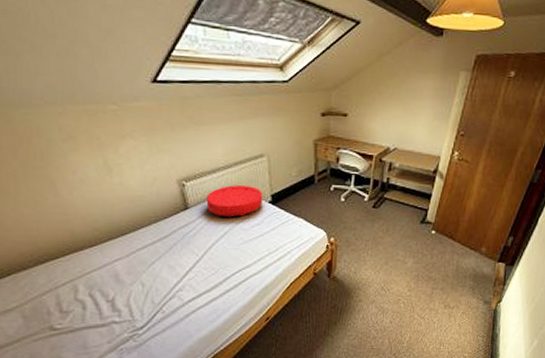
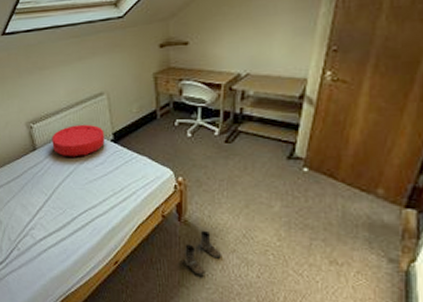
boots: none [331,285,364,324] -> present [183,230,222,275]

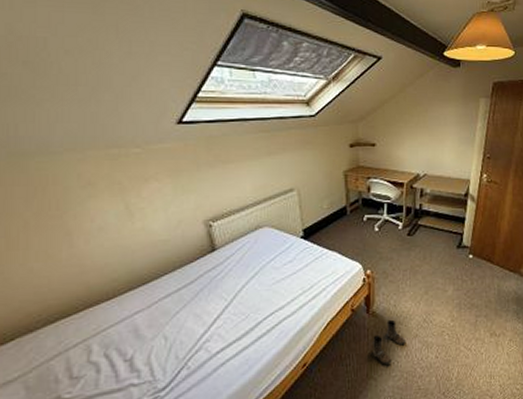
cushion: present [52,125,105,157] -> none [235,222,294,257]

